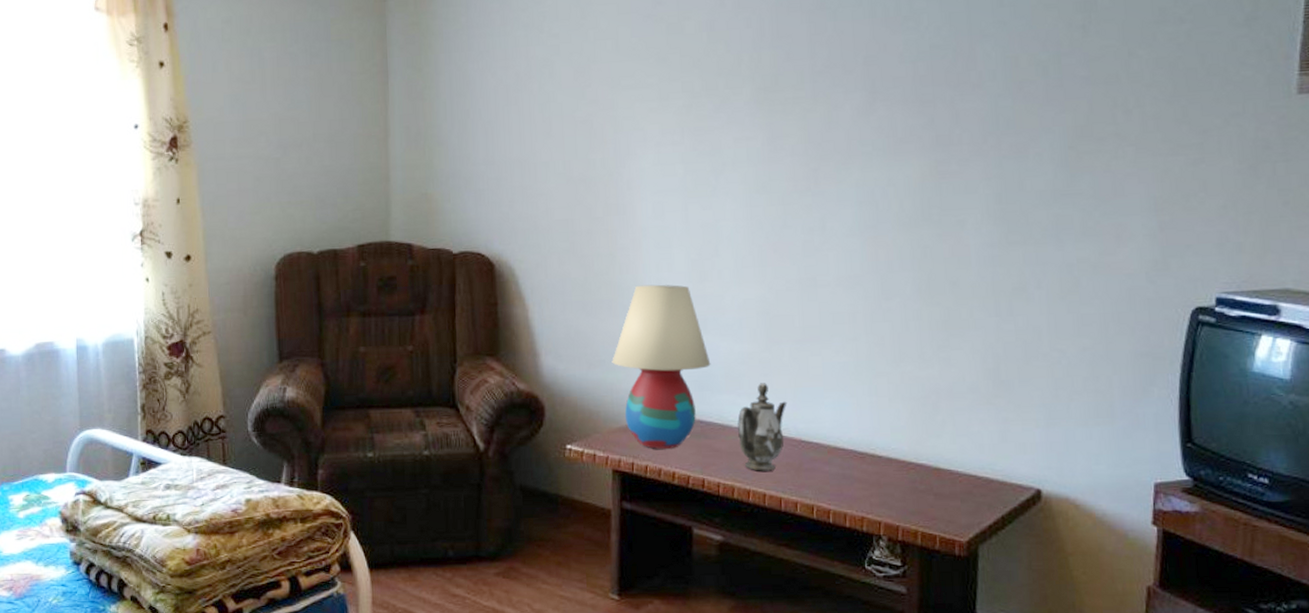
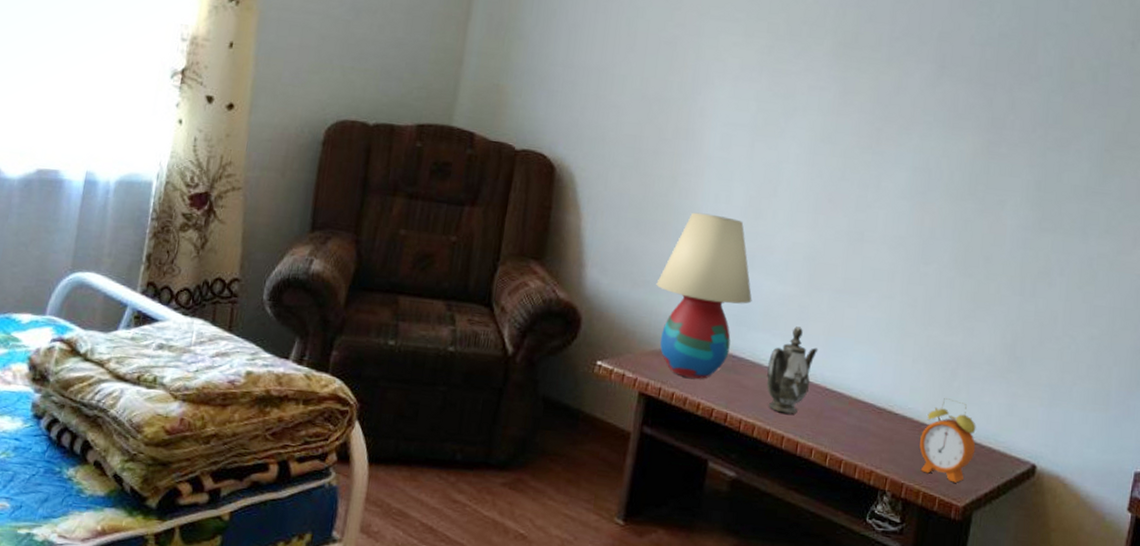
alarm clock: none [909,433,972,518] -> present [919,398,976,483]

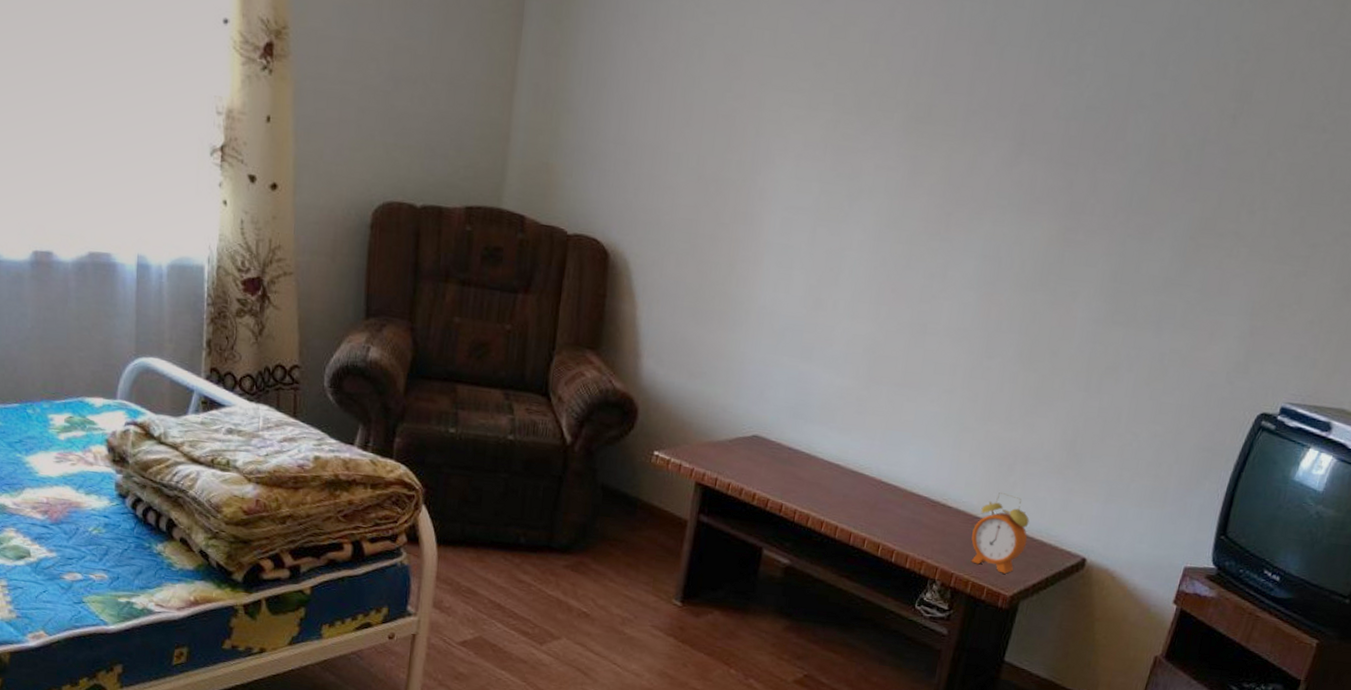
table lamp: present [656,212,752,379] -> none [713,301,810,470]
teapot: present [766,326,819,414] -> none [822,420,875,506]

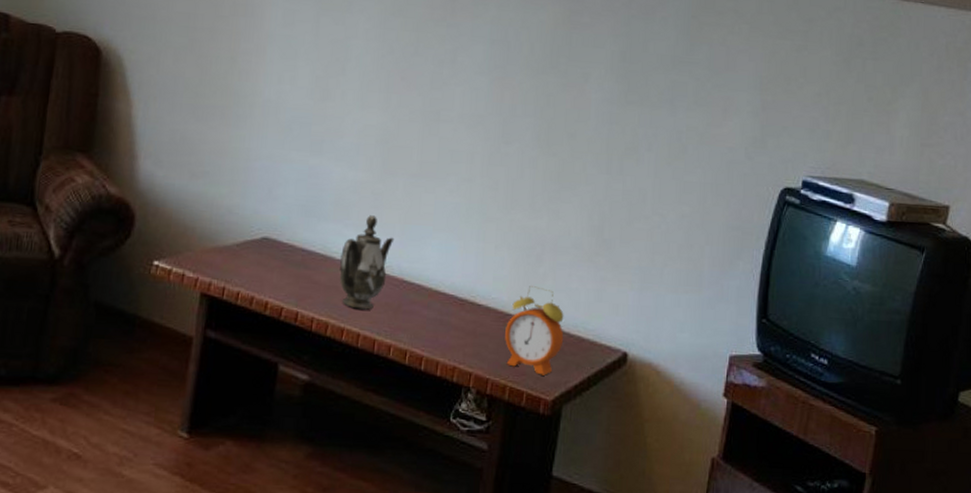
teapot: none [822,420,875,506] -> present [339,215,395,310]

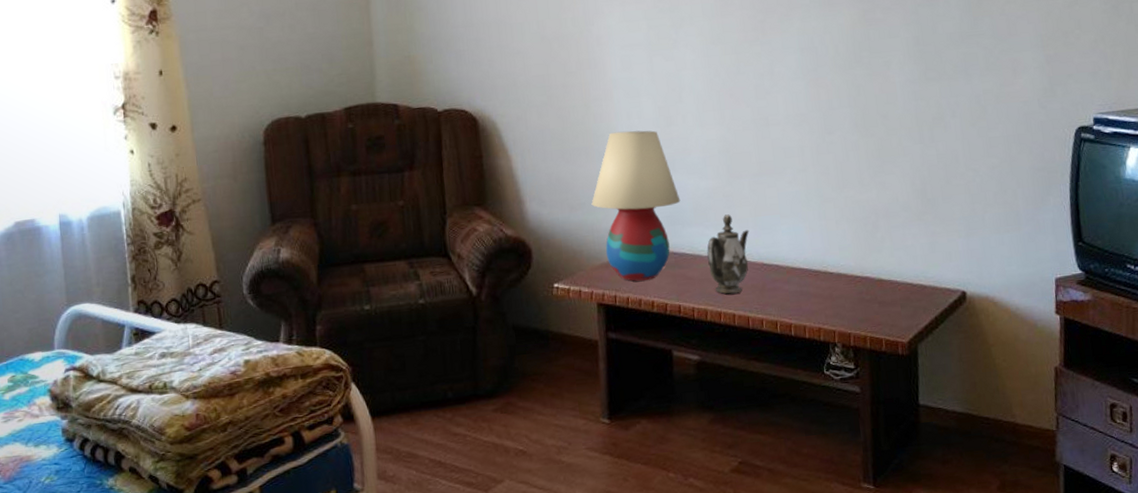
table lamp: none [216,95,322,276] -> present [591,130,681,282]
alarm clock: present [505,286,564,376] -> none [857,249,909,323]

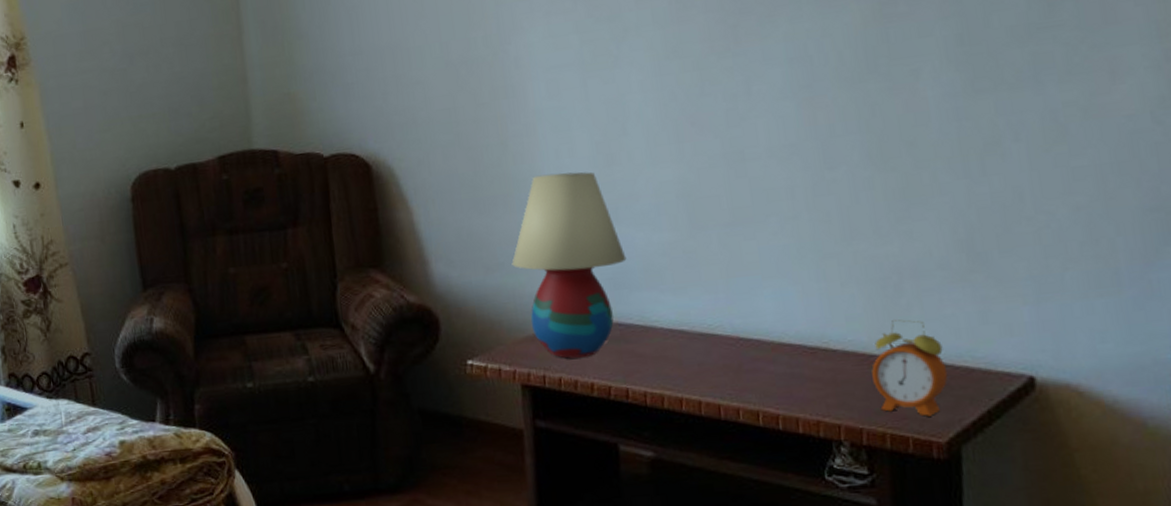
teapot: present [707,214,750,294] -> none [662,275,720,376]
alarm clock: none [857,249,909,323] -> present [872,319,948,417]

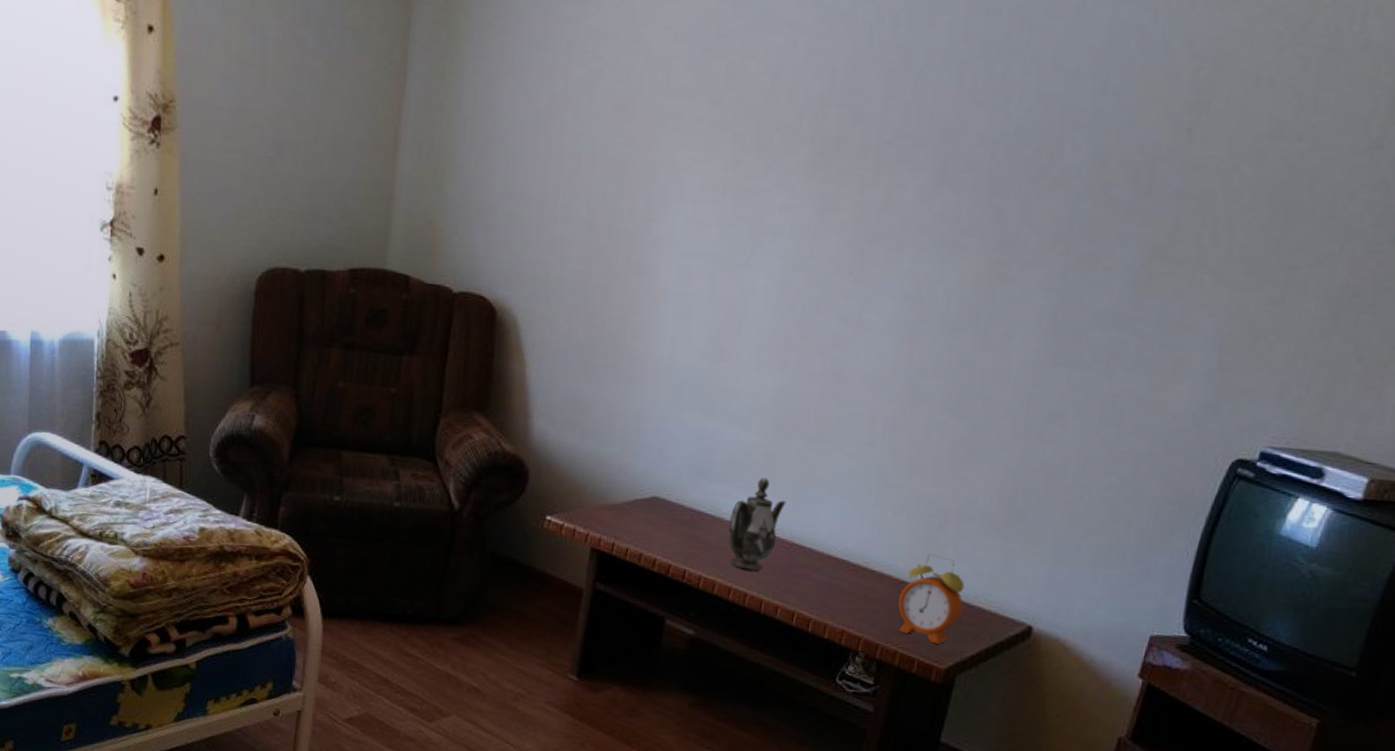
table lamp: present [511,172,627,359] -> none [607,355,713,534]
teapot: none [662,275,720,376] -> present [728,478,787,571]

